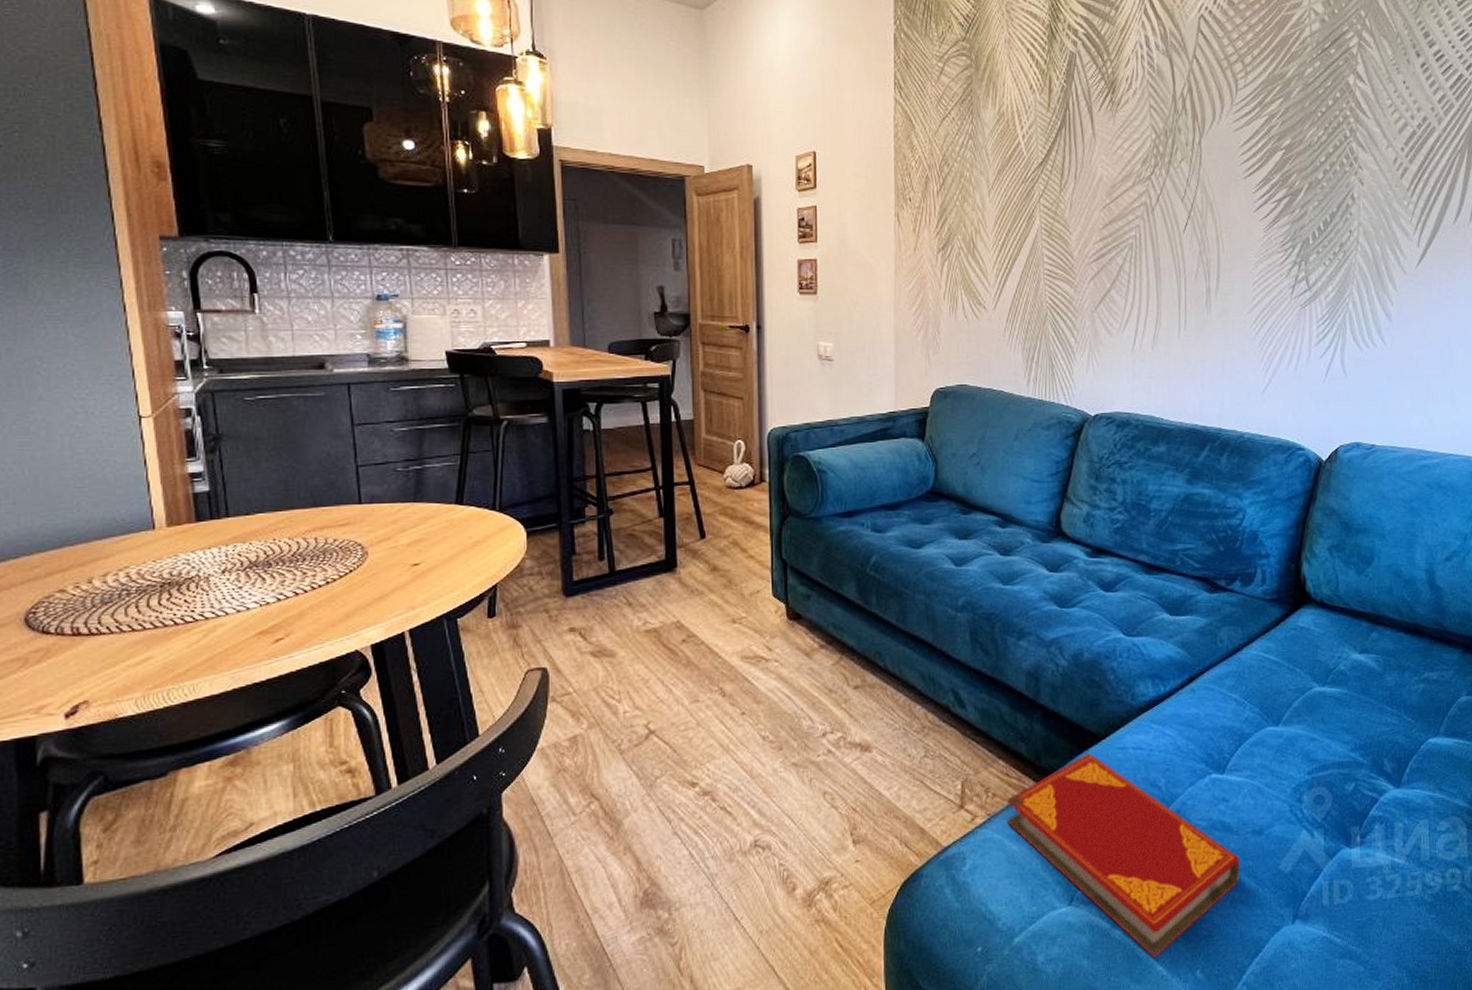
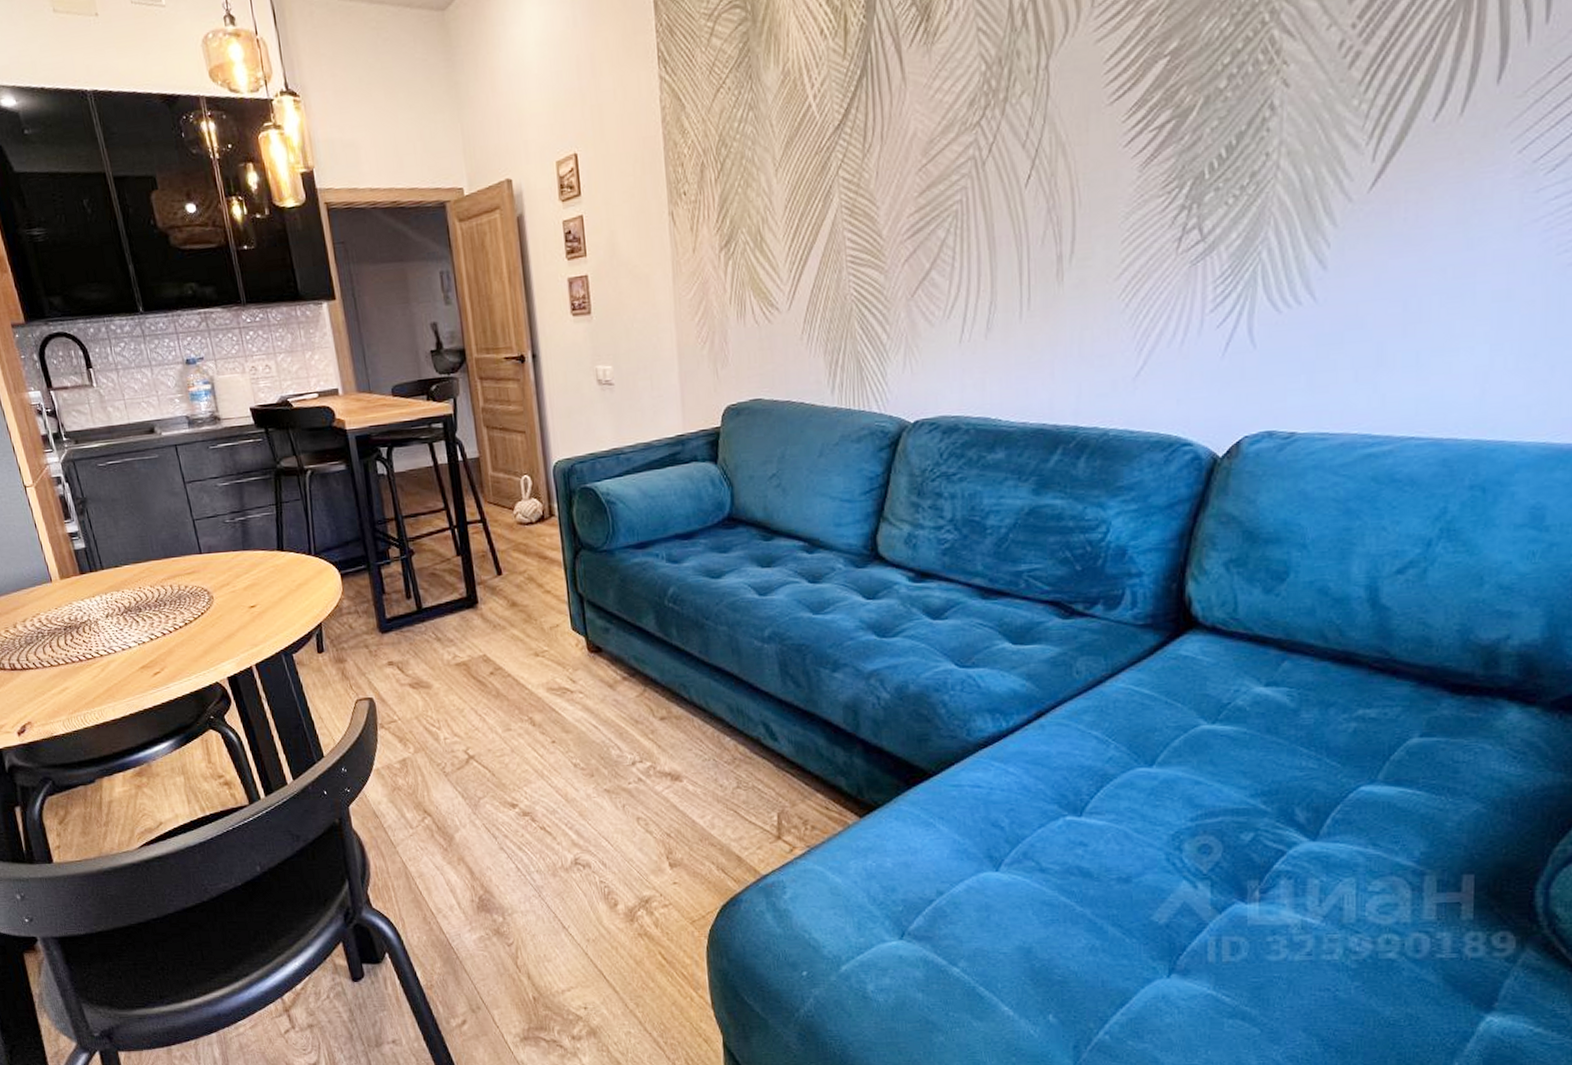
hardback book: present [1006,753,1240,958] -> none [827,789,1102,998]

